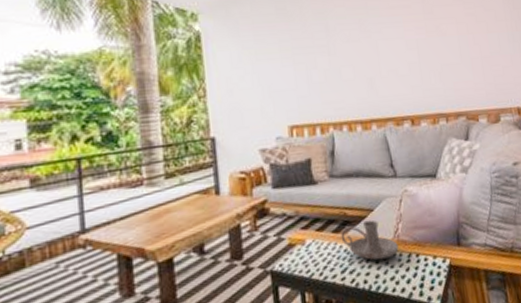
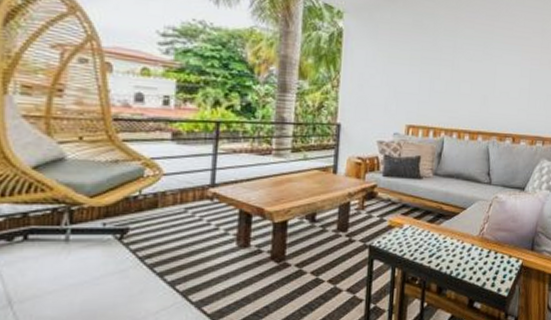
candle holder: present [340,220,399,261] -> none [434,217,482,251]

